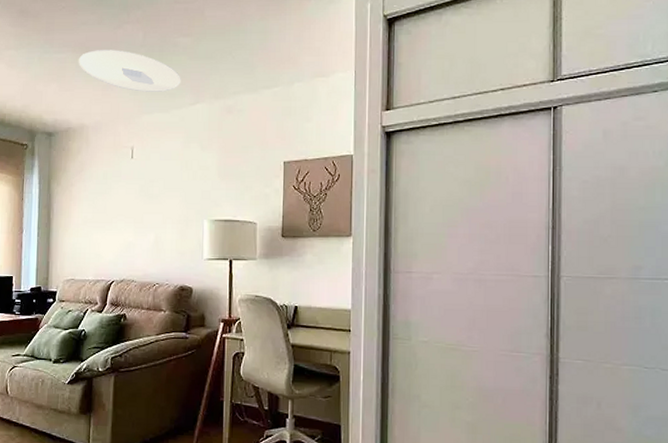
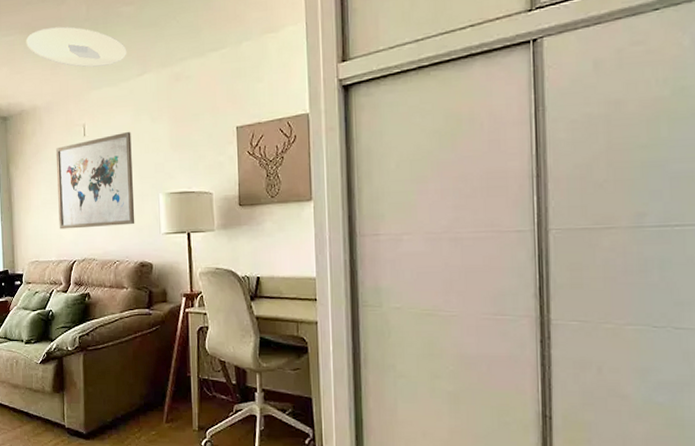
wall art: none [99,157,180,249] -> present [55,131,135,229]

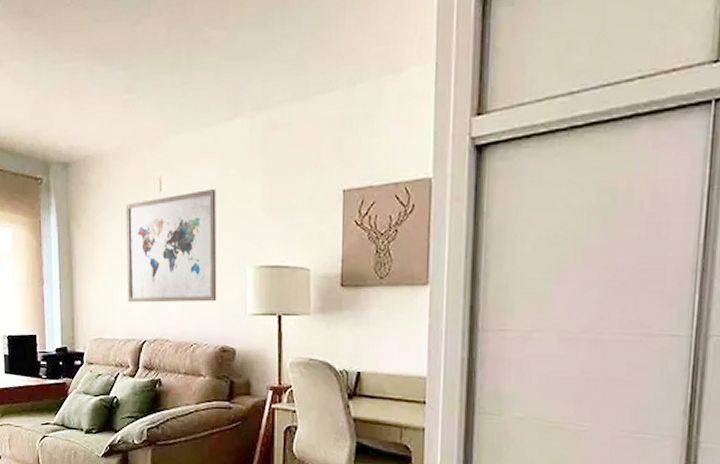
ceiling light: present [25,26,127,68] -> none [92,53,215,106]

